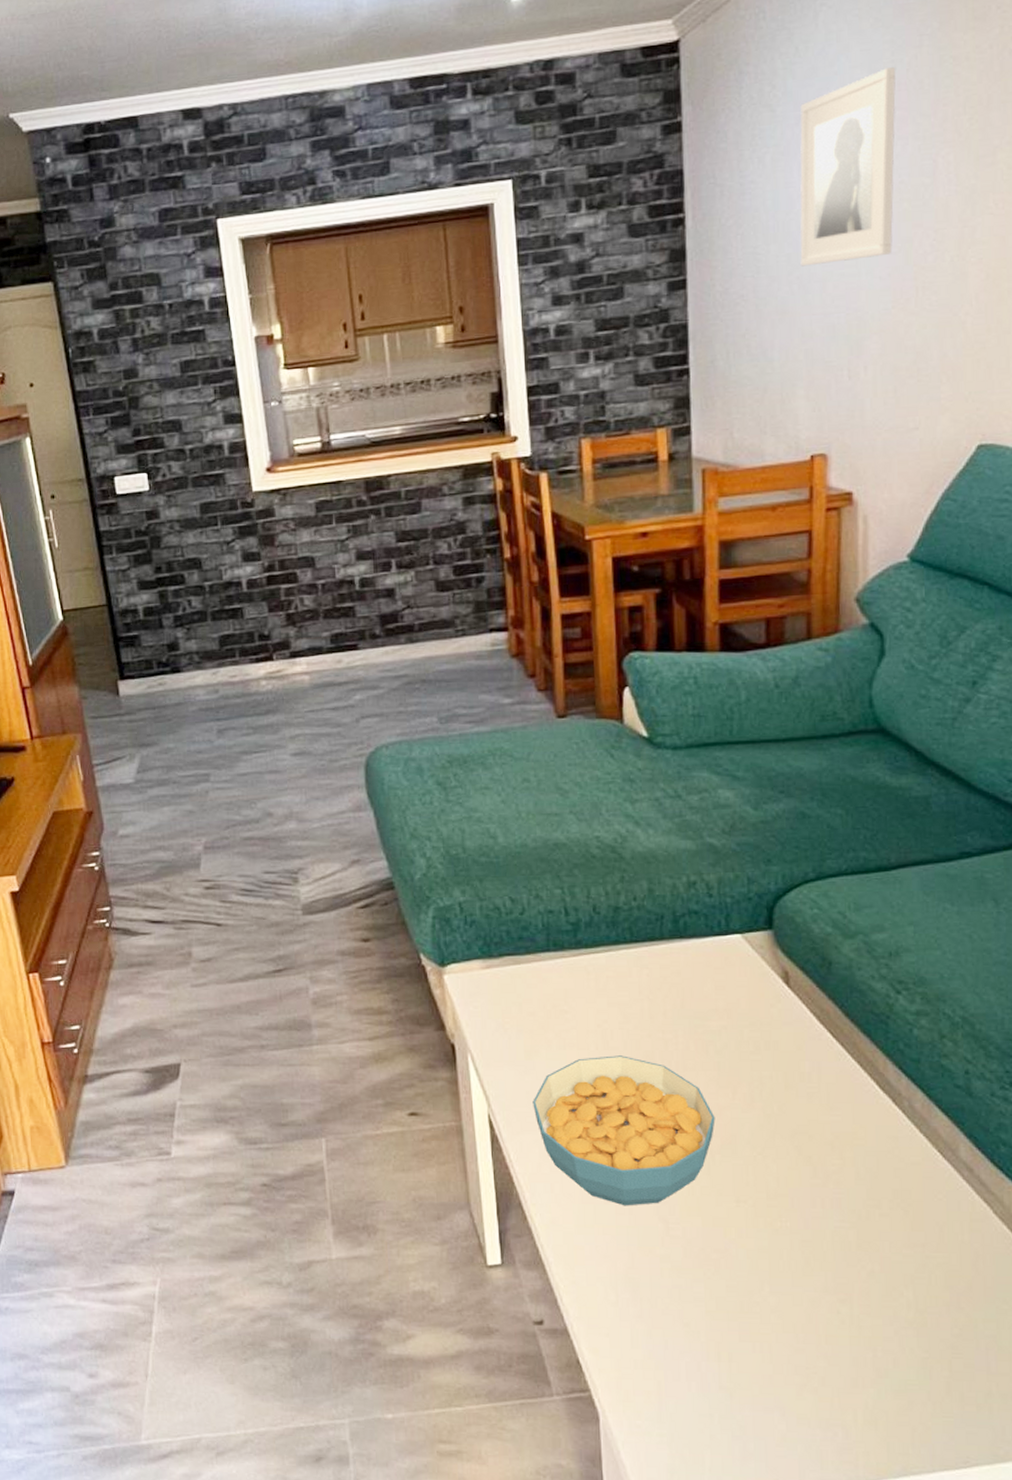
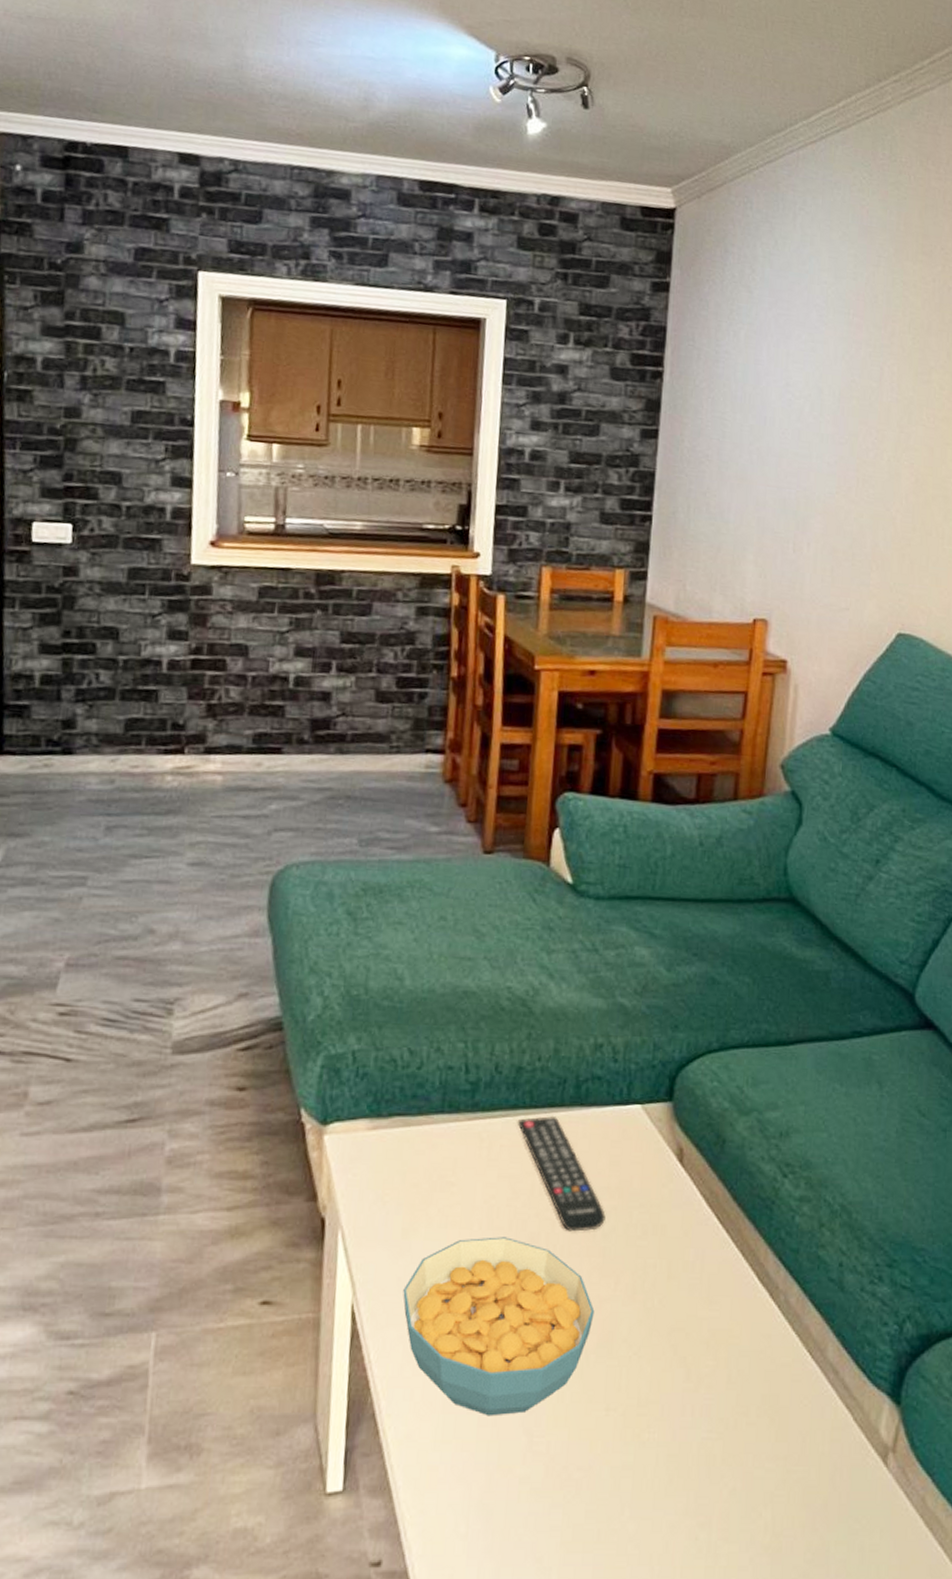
remote control: none [620,948,717,1049] -> present [517,1115,606,1232]
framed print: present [799,67,897,267] -> none [761,277,857,444]

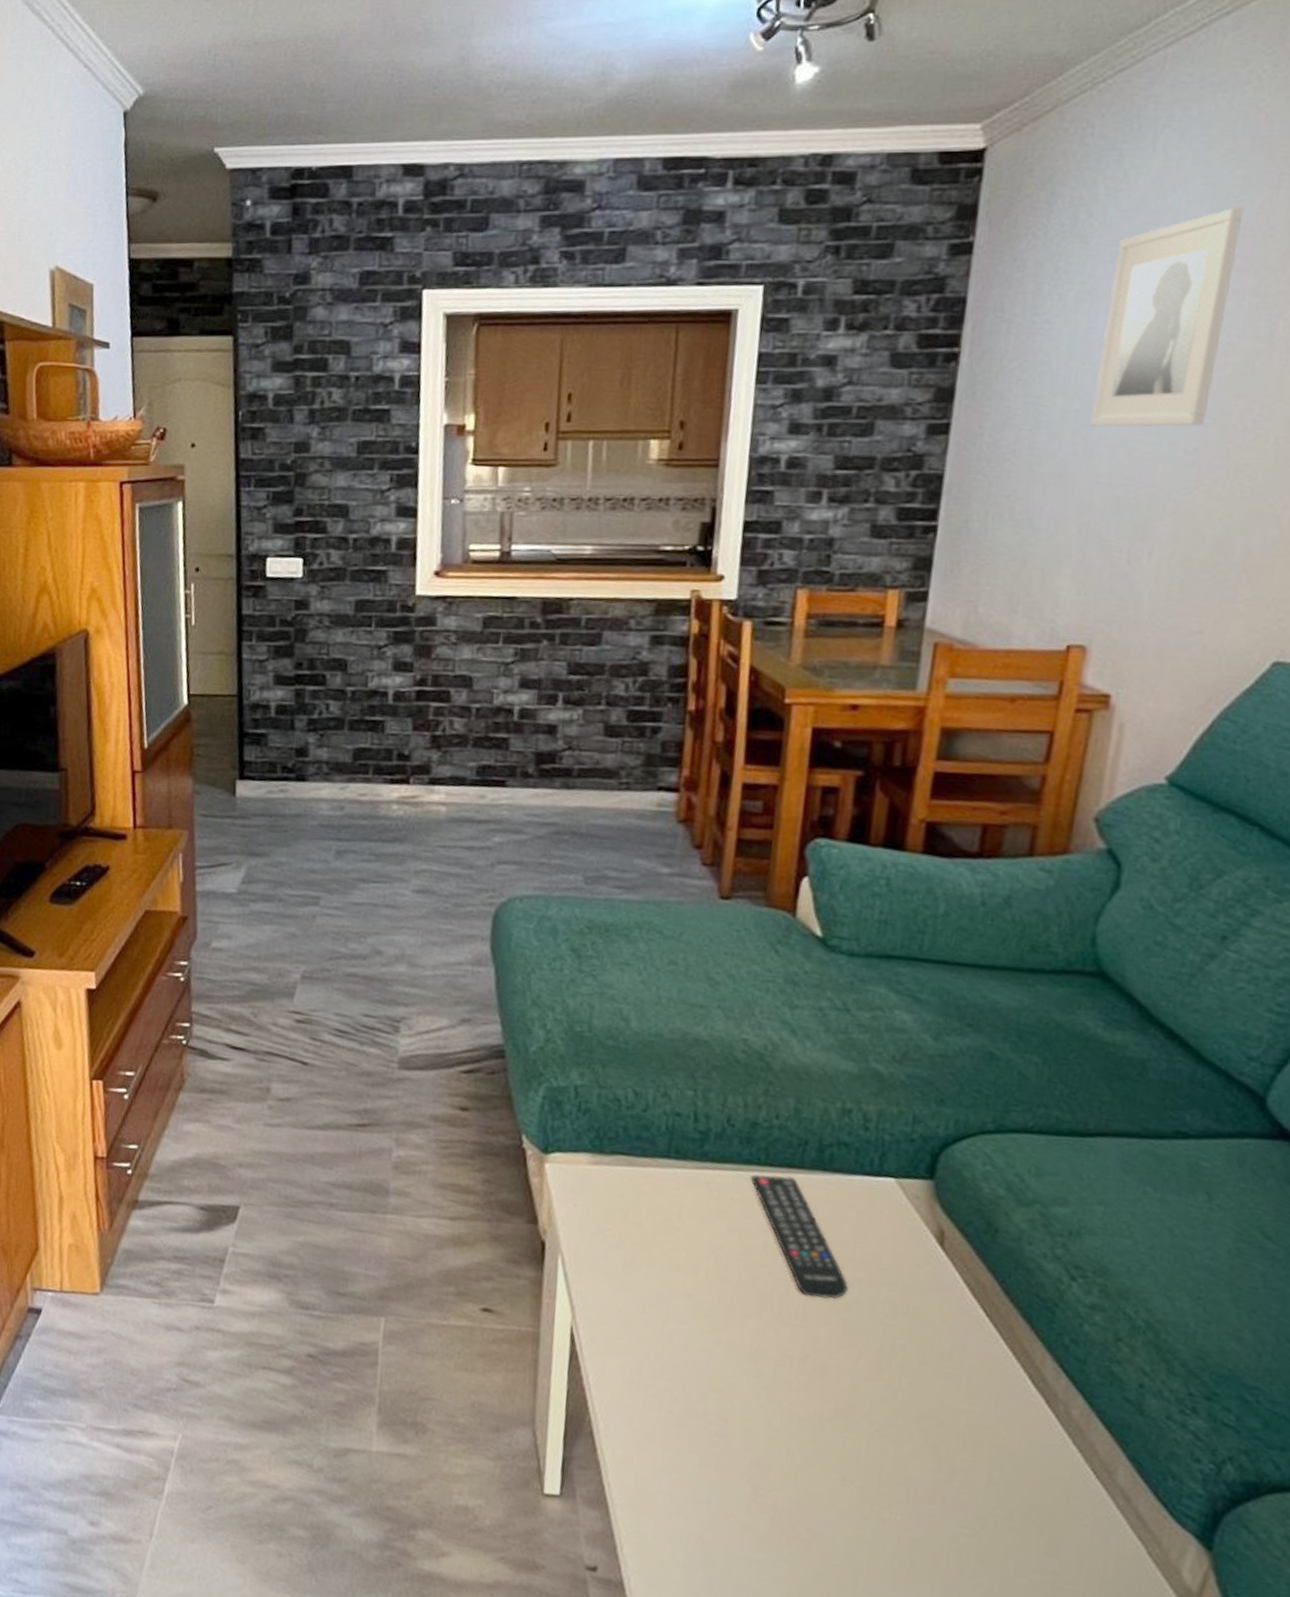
cereal bowl: present [403,1237,595,1417] -> none [623,1284,832,1464]
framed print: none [761,277,857,444] -> present [1090,208,1244,427]

